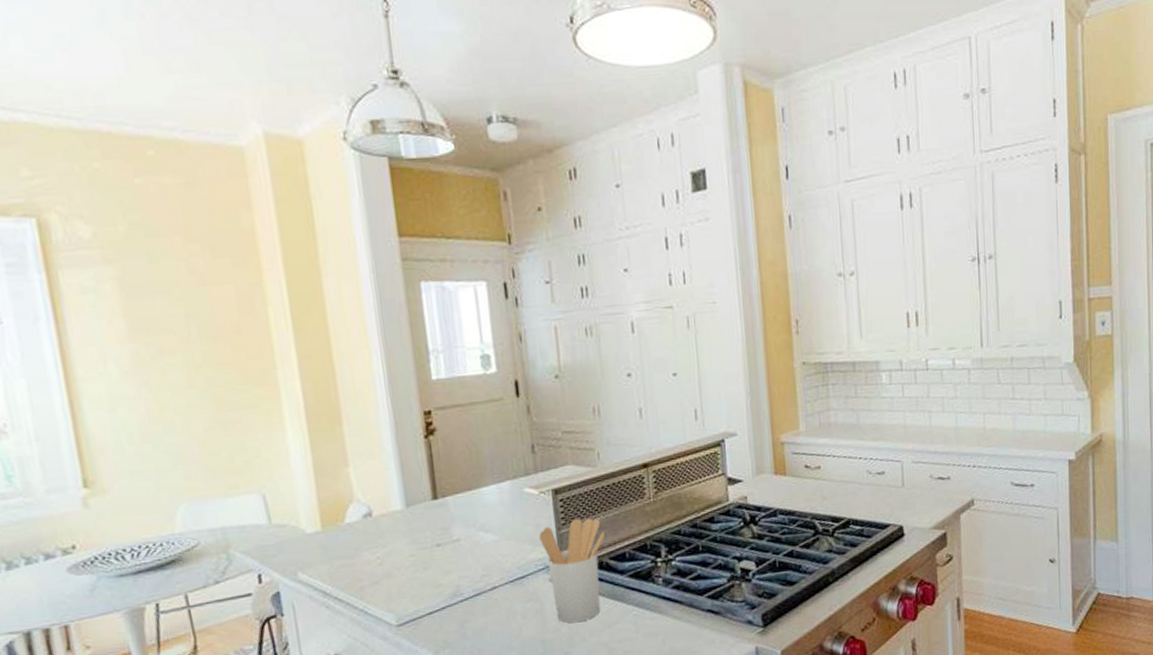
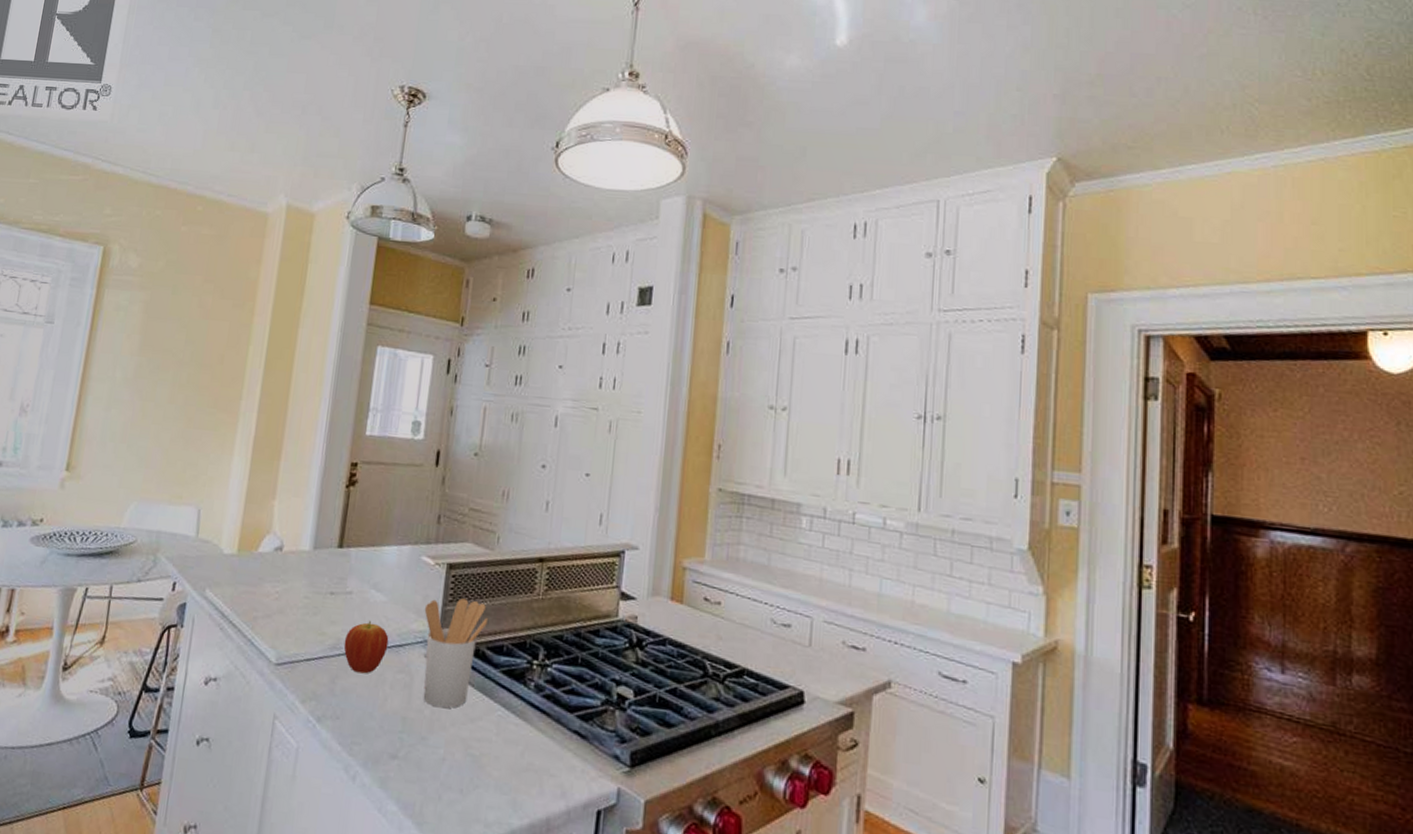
fruit: none [463,561,511,613] -> present [343,620,389,674]

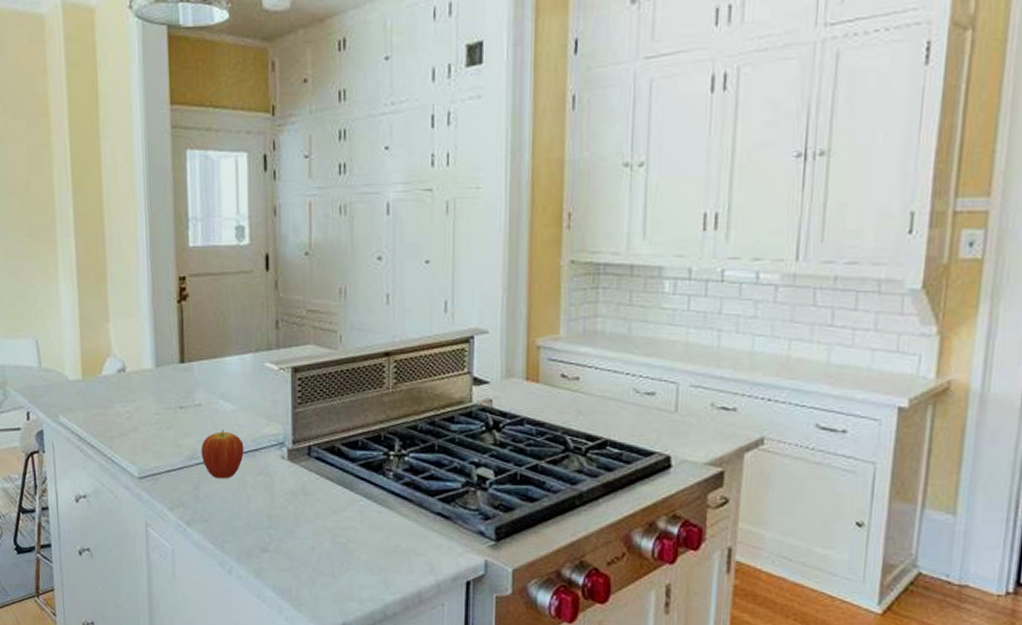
utensil holder: present [423,598,489,708] -> none [274,400,340,503]

